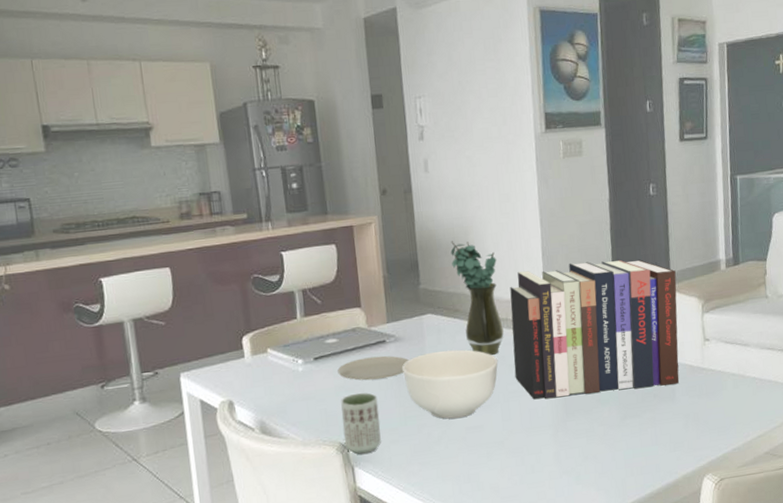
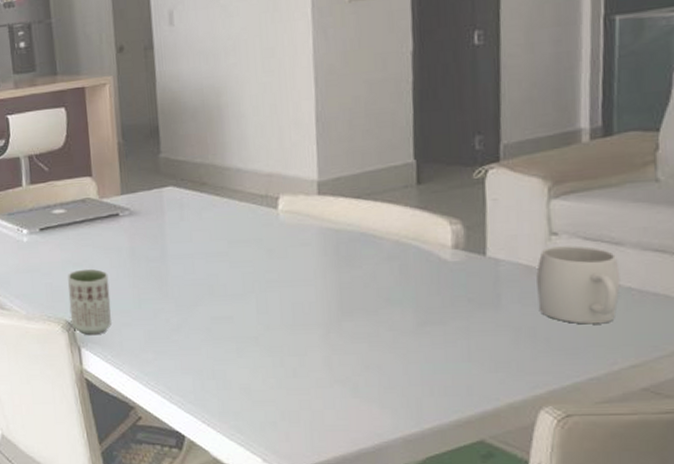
plate: present [337,356,409,381] -> none [65,230,145,256]
bowl: present [402,349,499,419] -> none [137,228,254,307]
vase: present [450,241,504,355] -> none [198,104,263,237]
books: present [510,259,679,399] -> none [272,127,510,293]
mug: none [697,348,749,408] -> present [536,245,621,325]

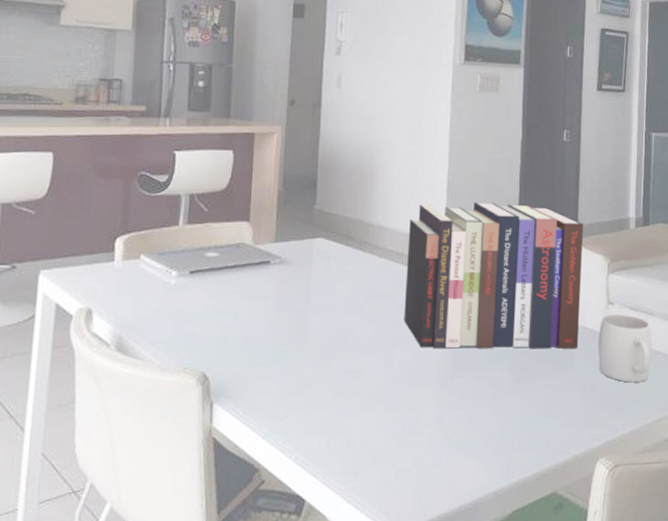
cup: present [68,268,112,335] -> none [207,316,252,388]
books: none [272,127,510,293] -> present [404,201,583,349]

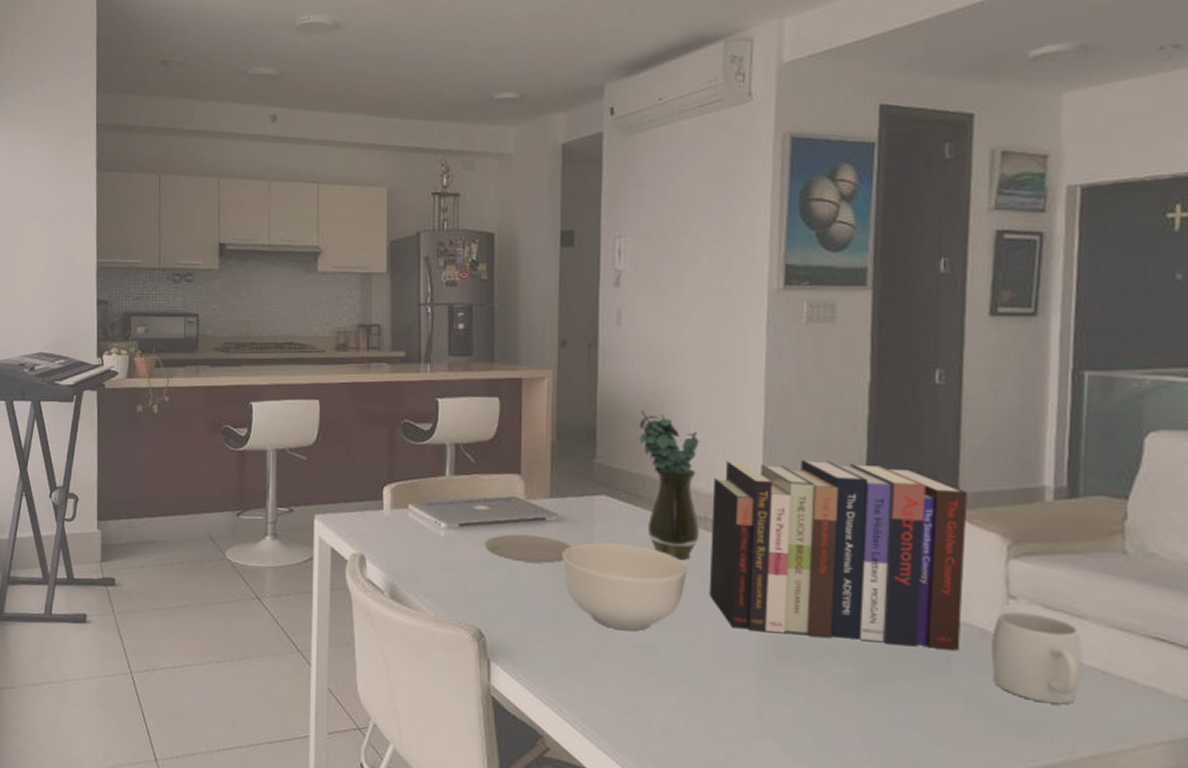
plate: none [213,278,292,304] -> present [484,534,572,564]
bowl: none [283,280,388,360] -> present [562,542,688,631]
vase: none [352,162,399,292] -> present [639,411,699,560]

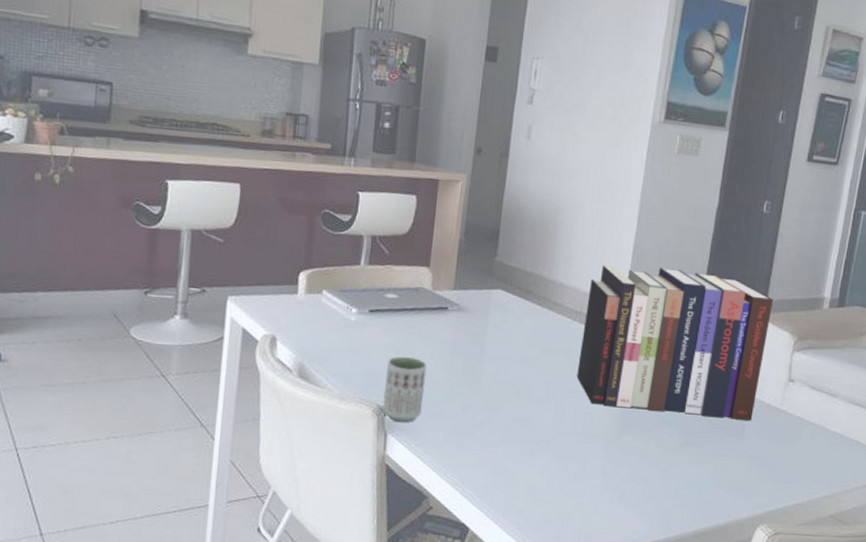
cup: none [482,574,528,648] -> present [382,356,427,422]
plate: present [484,534,572,564] -> none [391,321,468,348]
bowl: present [562,542,688,631] -> none [459,330,563,407]
vase: present [639,411,699,560] -> none [533,217,583,347]
mug: present [991,611,1083,705] -> none [771,391,831,460]

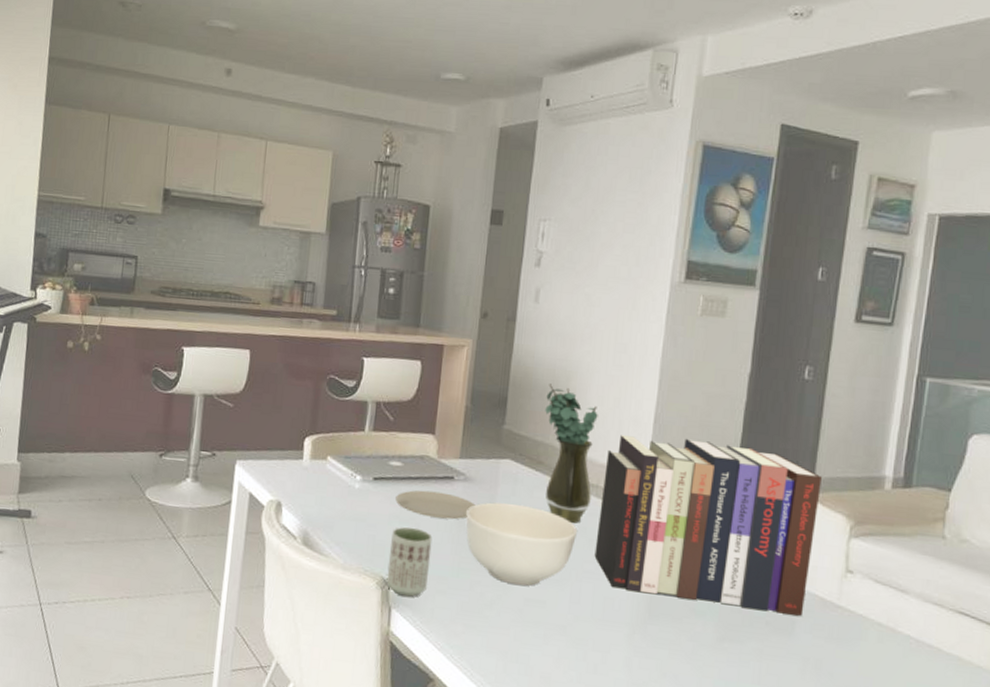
plate: none [391,321,468,348] -> present [395,490,476,520]
bowl: none [459,330,563,407] -> present [466,502,578,586]
vase: none [533,217,583,347] -> present [545,384,598,523]

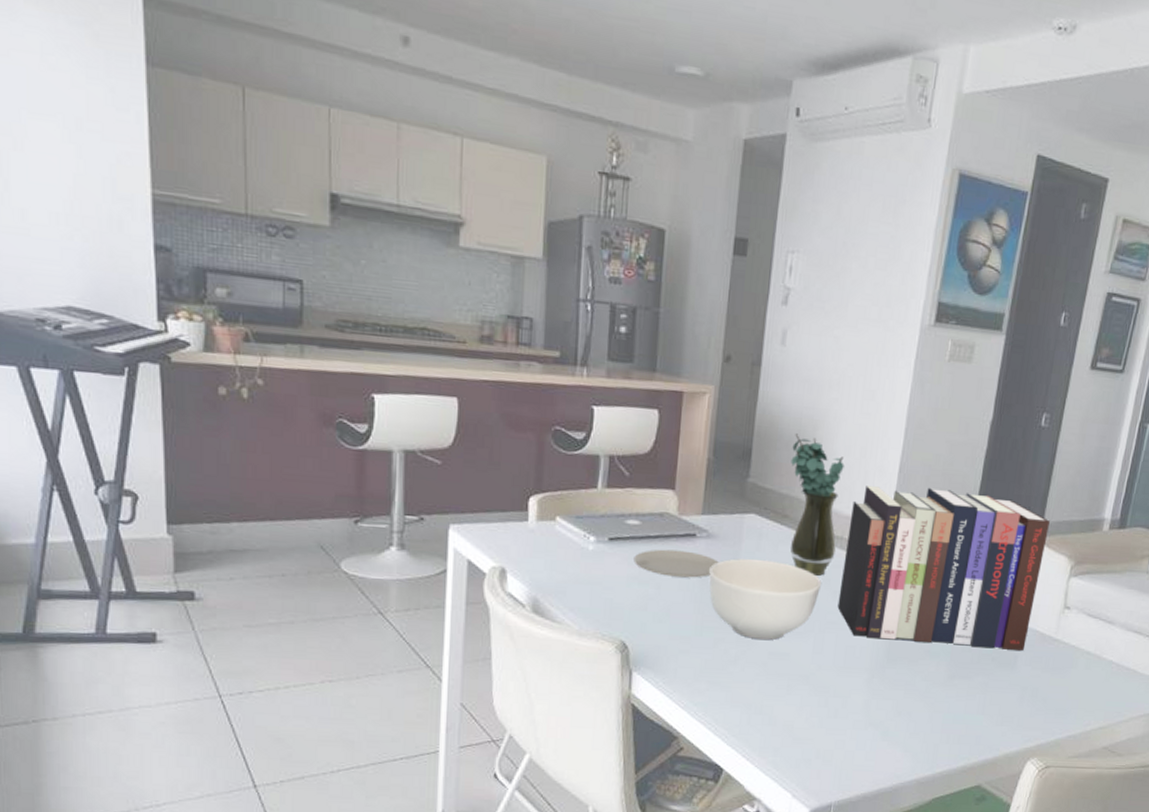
cup: present [386,527,433,597] -> none [626,588,674,659]

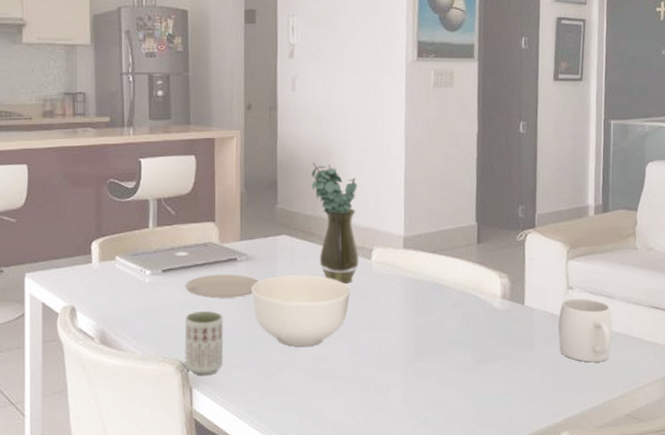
cup: none [626,588,674,659] -> present [184,310,224,375]
books: present [837,486,1050,651] -> none [367,195,542,336]
mug: none [1044,619,1108,690] -> present [558,298,613,363]

